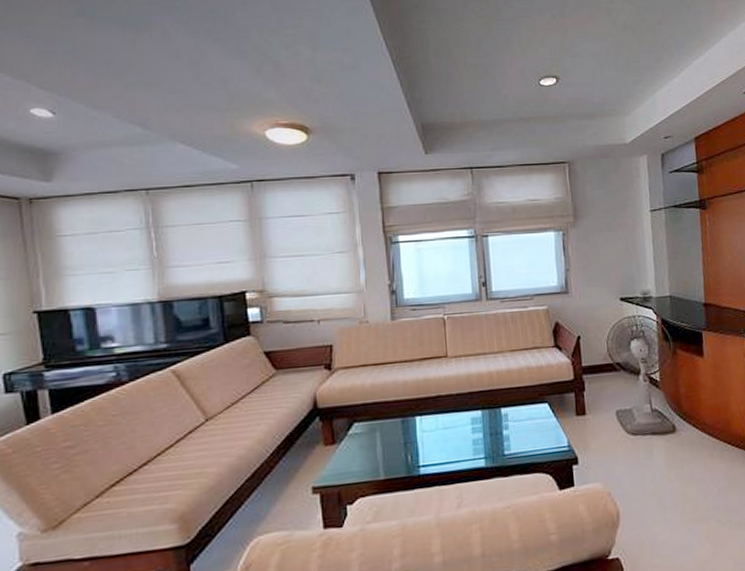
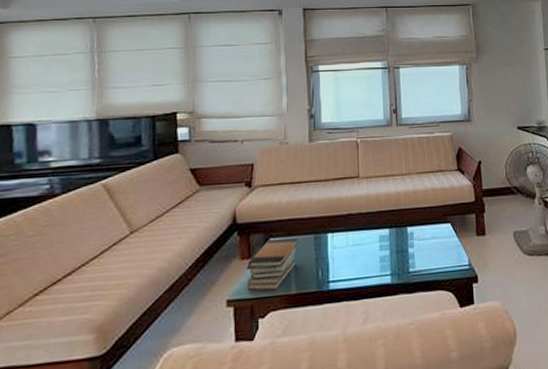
book stack: none [330,422,385,477] -> present [246,238,298,291]

